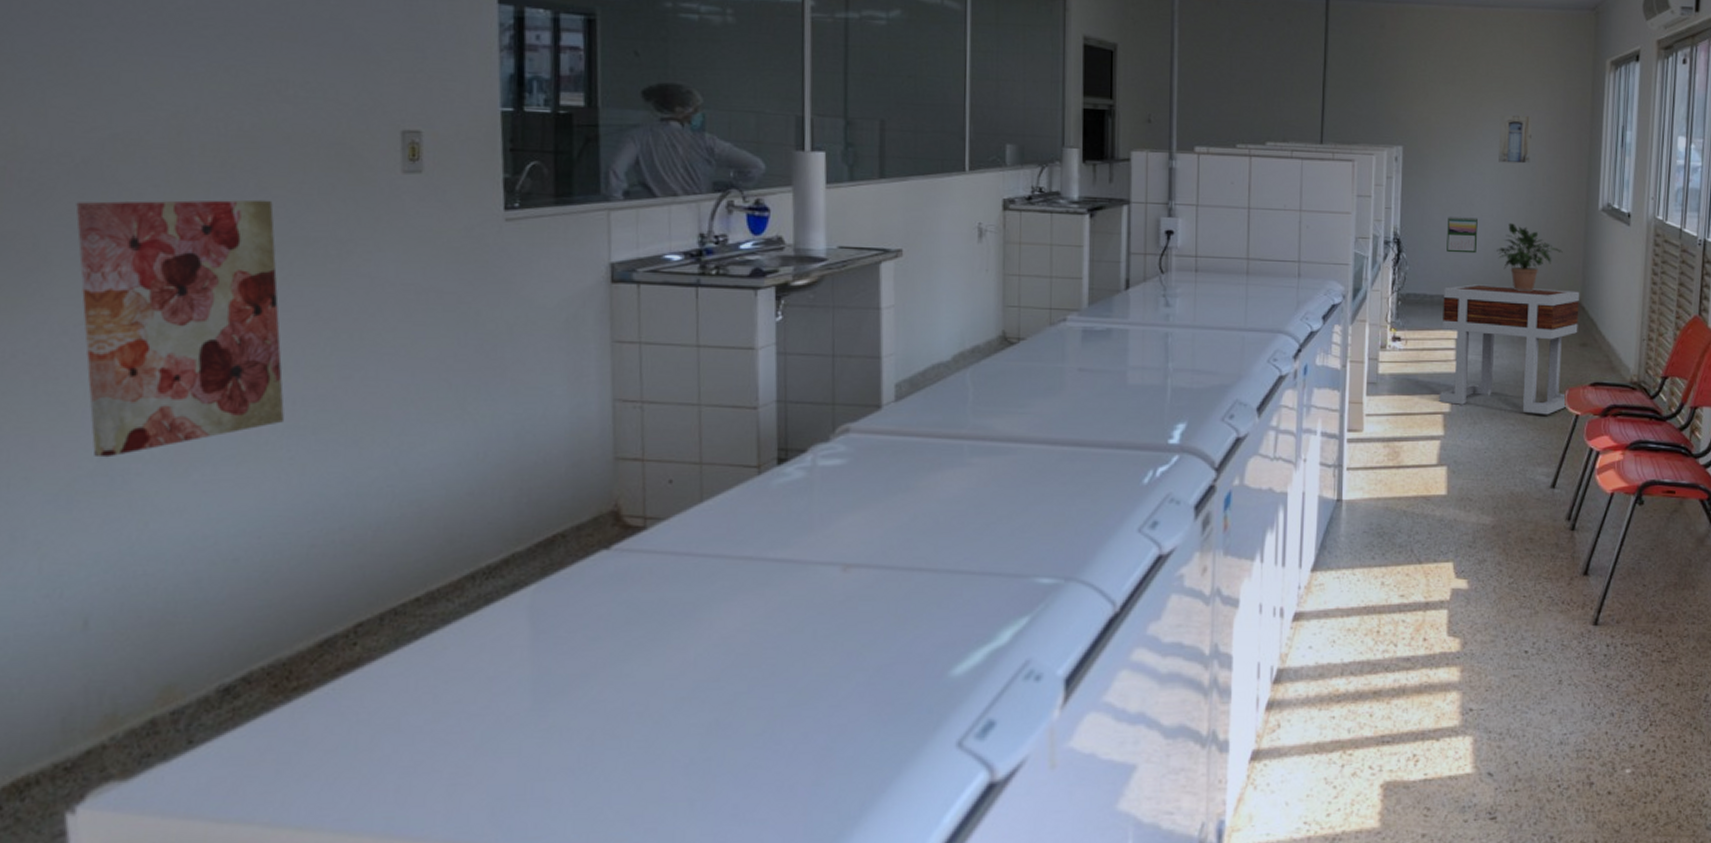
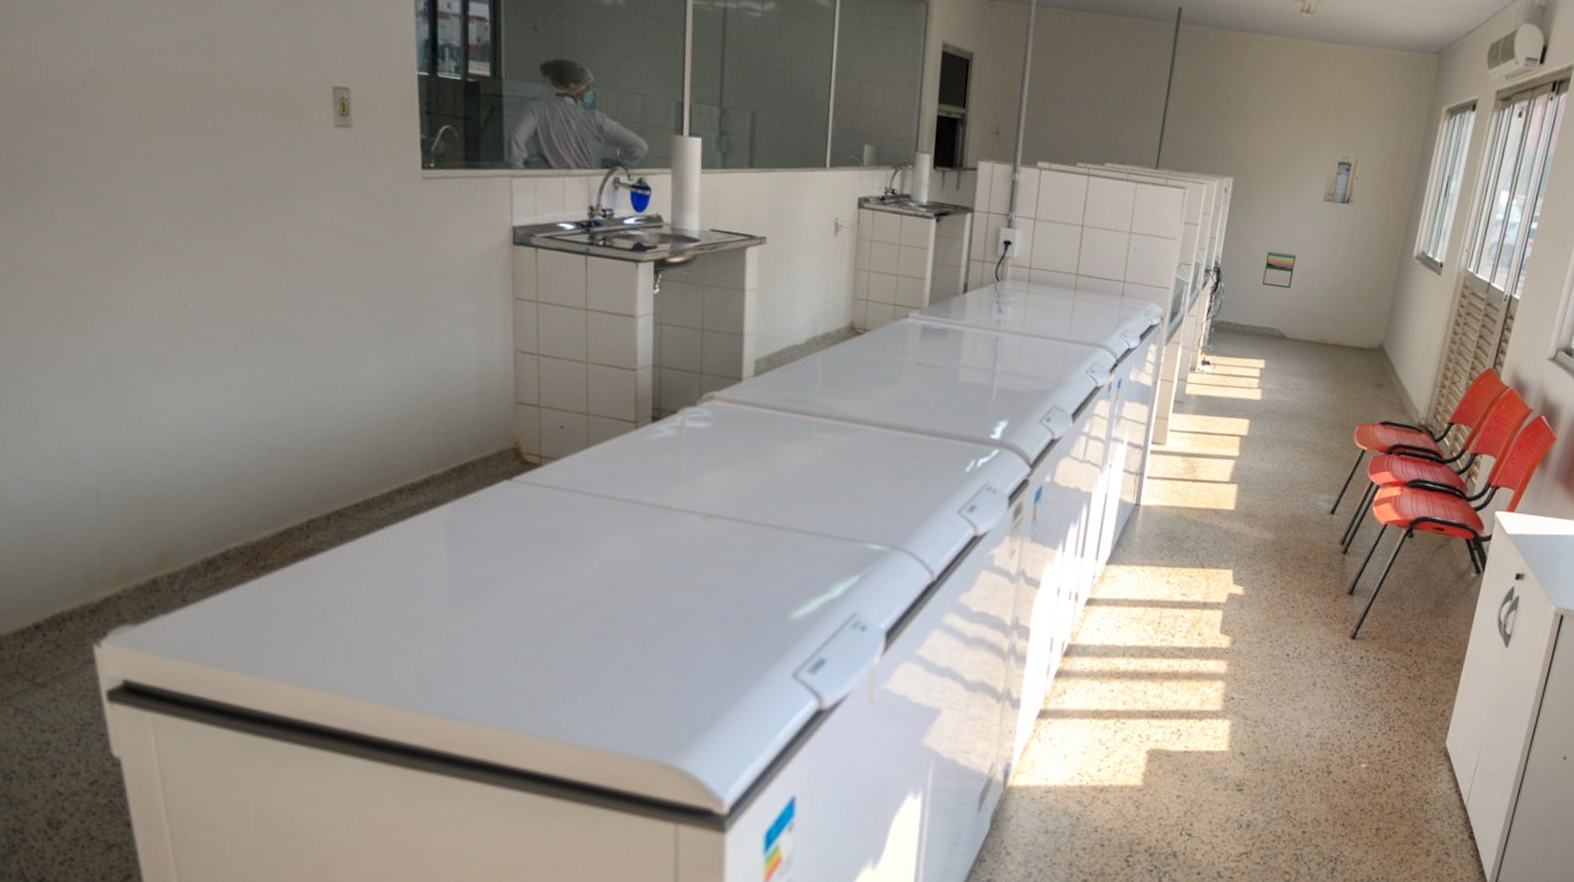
wall art: present [75,199,284,458] -> none [65,130,244,360]
side table: present [1439,284,1580,415] -> none [1238,318,1383,448]
potted plant: present [1497,223,1563,291] -> none [1310,262,1373,330]

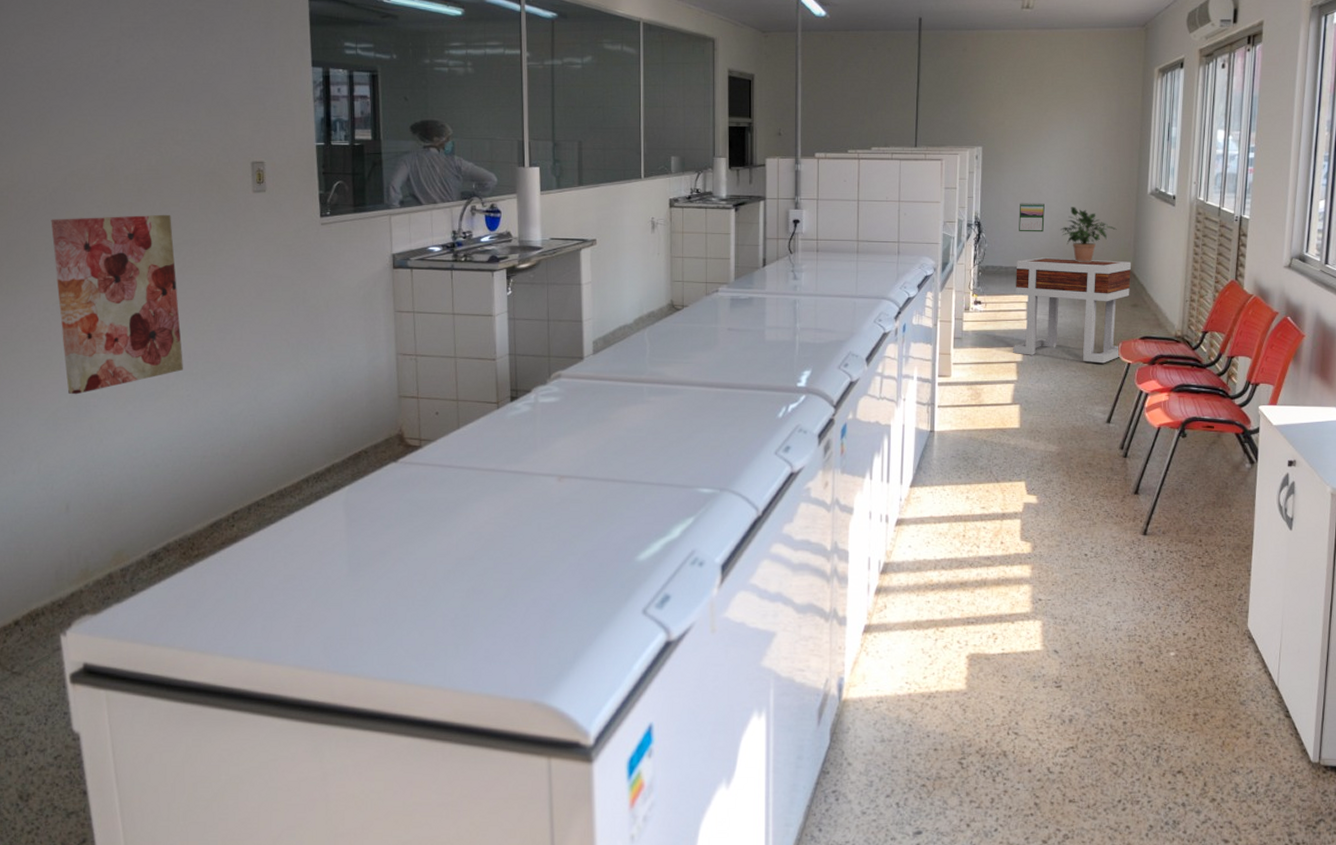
wall art: none [65,130,244,360] -> present [51,214,183,395]
side table: none [1238,318,1383,448] -> present [1013,257,1132,364]
potted plant: none [1310,262,1373,330] -> present [1061,207,1117,262]
wall art: present [1323,155,1362,206] -> none [1062,117,1091,158]

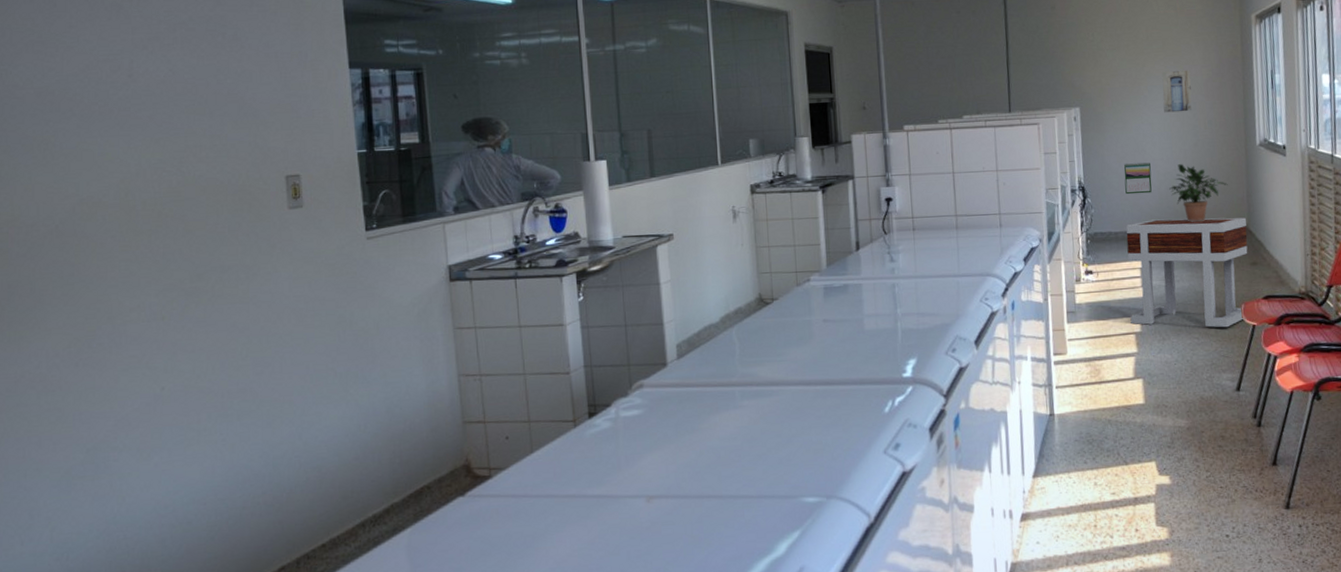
wall art: present [51,214,183,395] -> none [58,239,216,450]
wall art: none [1062,117,1091,158] -> present [1161,70,1192,113]

